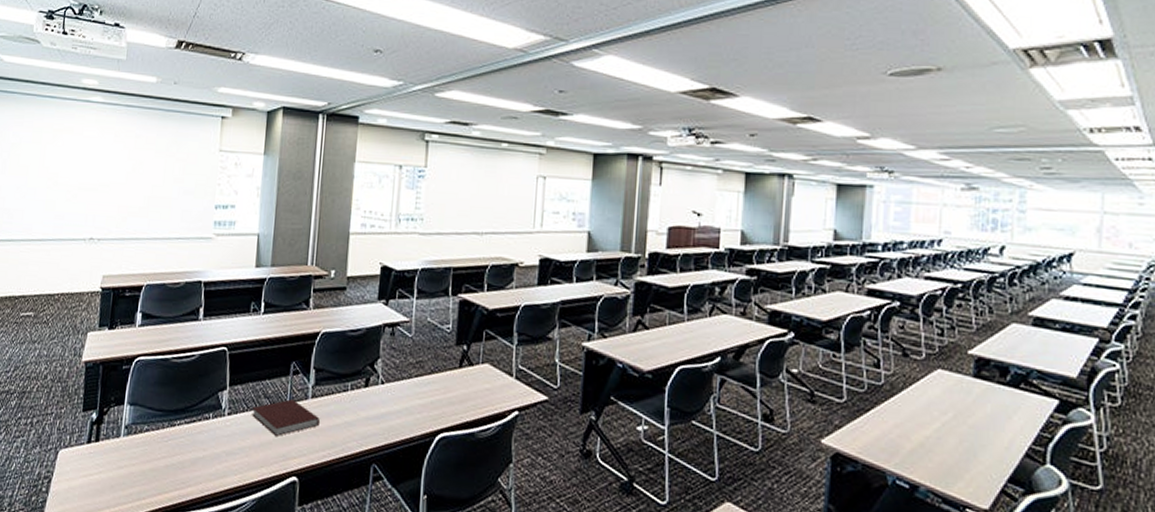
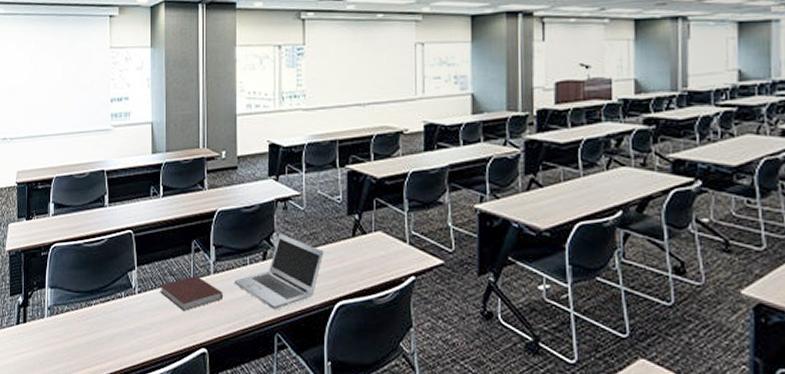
laptop: none [332,360,429,440] -> present [234,234,324,310]

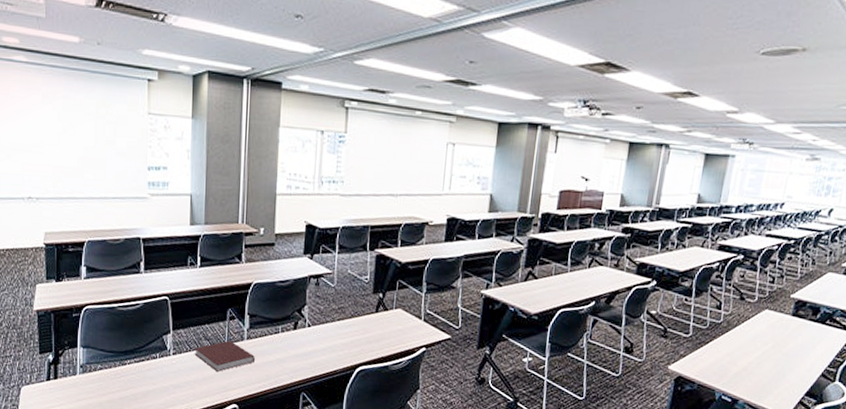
laptop: present [234,234,324,310] -> none [265,307,350,373]

